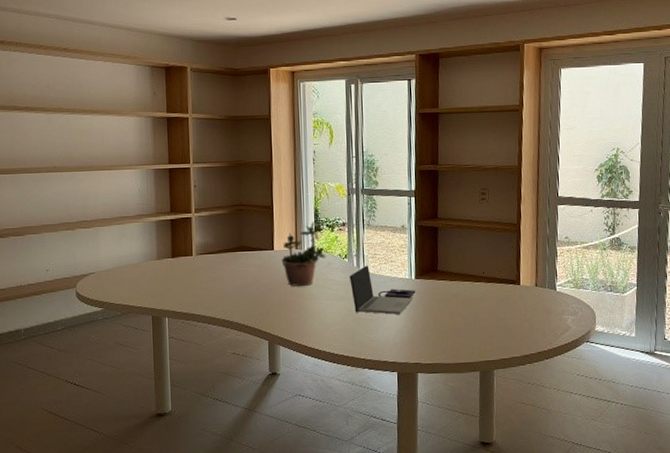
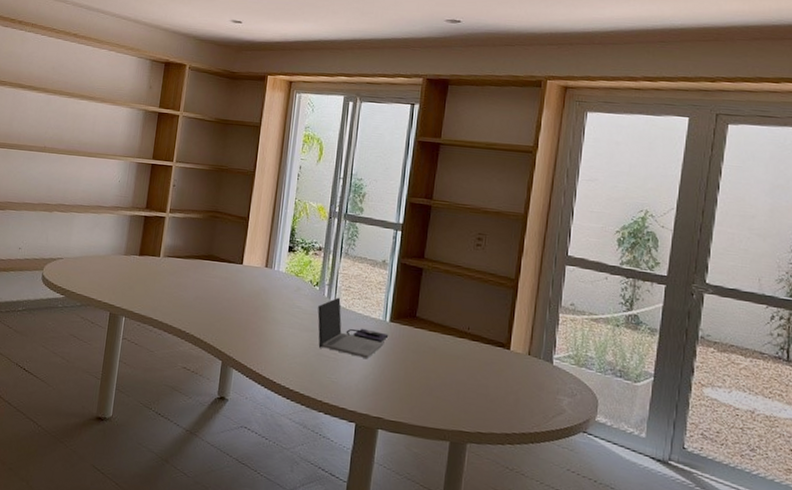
potted plant: present [281,221,326,286] -> none [249,241,299,309]

